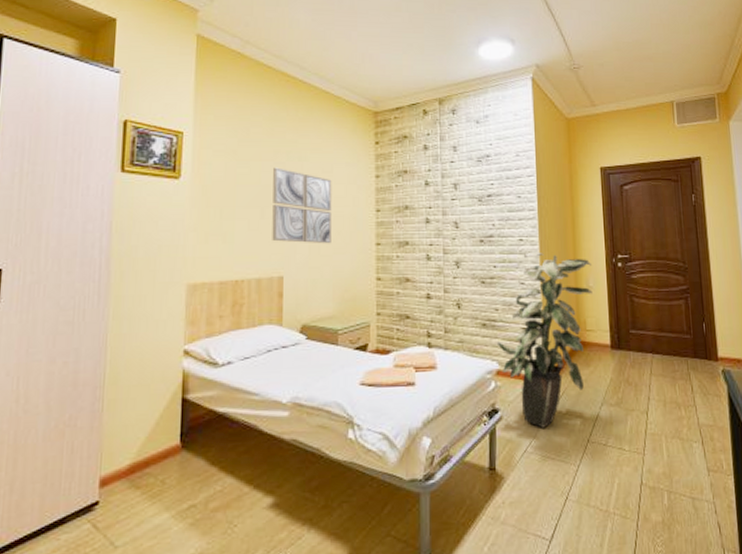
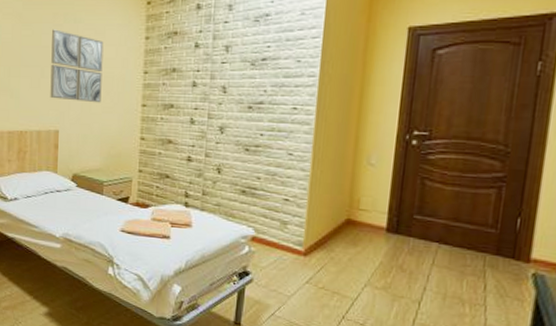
indoor plant: present [496,251,593,428] -> none [254,121,377,297]

